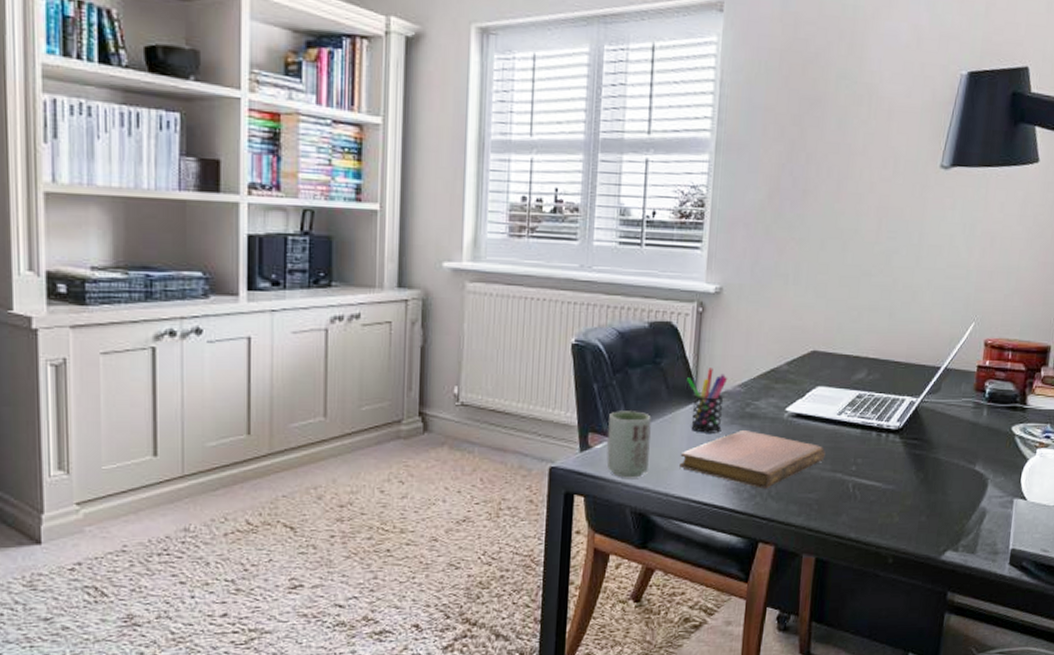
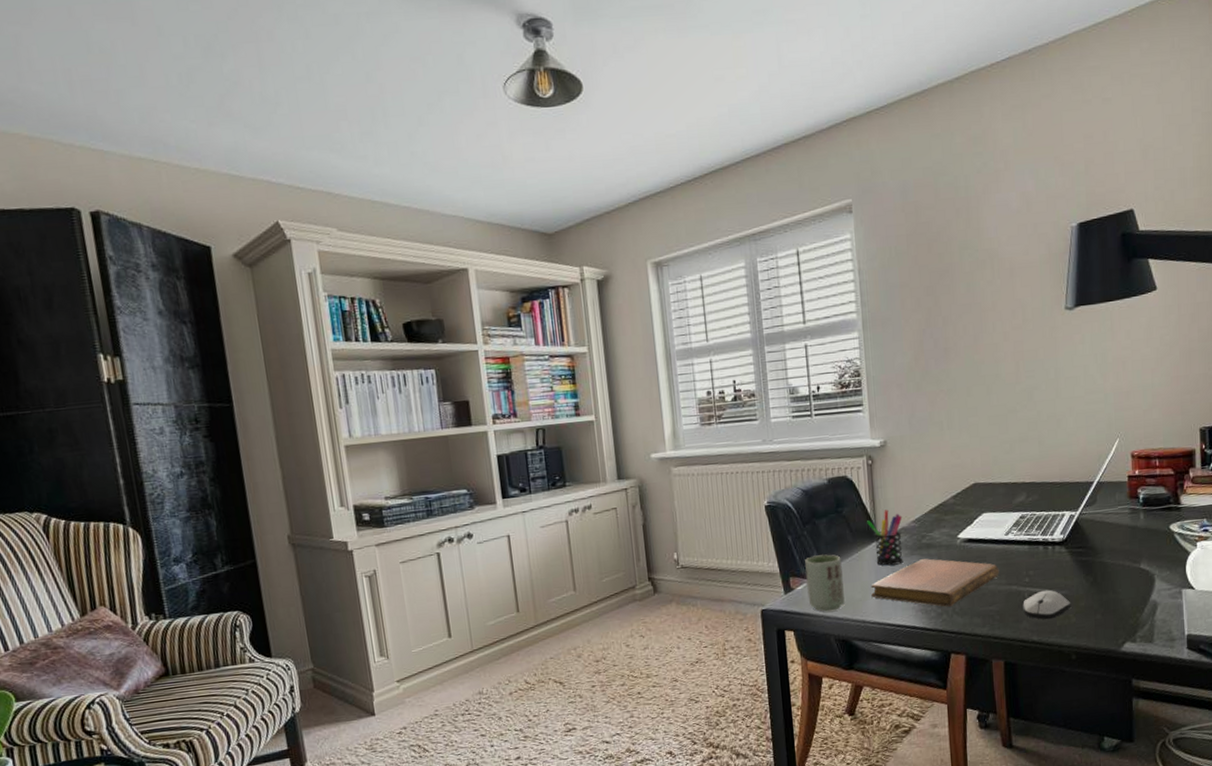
computer mouse: none [844,482,897,516] -> present [1023,590,1071,620]

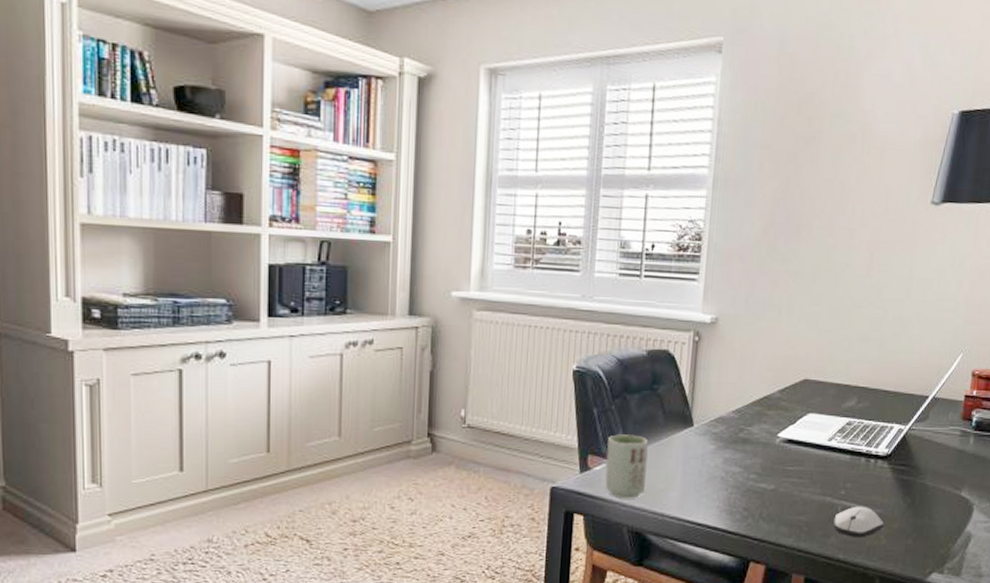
pen holder: present [866,509,903,566] -> none [682,394,723,457]
notebook: present [871,558,999,607] -> none [675,455,816,510]

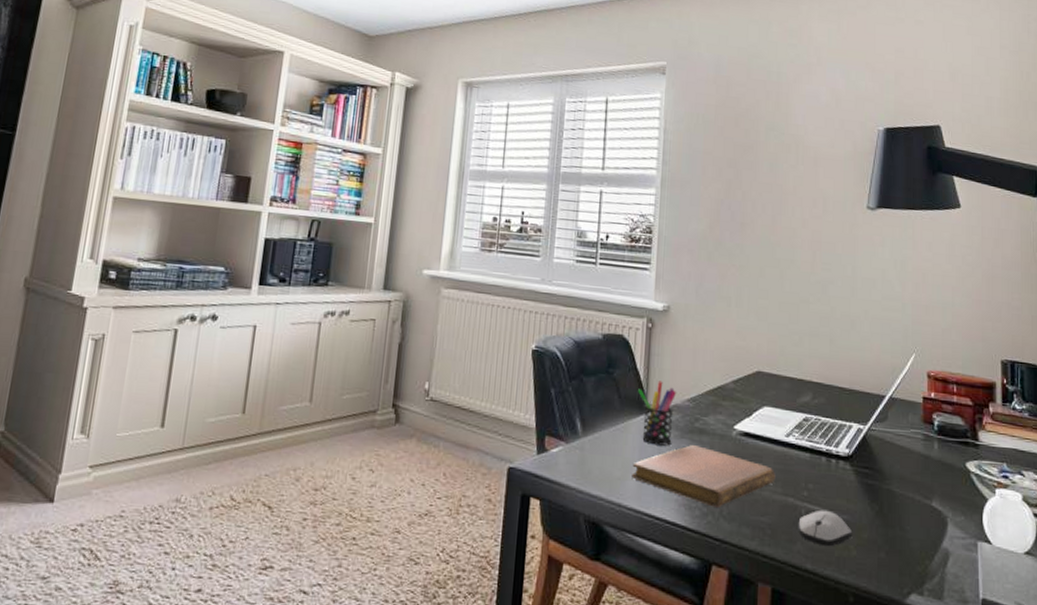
cup: present [605,434,648,499] -> none [561,416,605,485]
notebook: none [675,455,816,510] -> present [632,445,776,508]
pen holder: none [682,394,723,457] -> present [637,381,677,446]

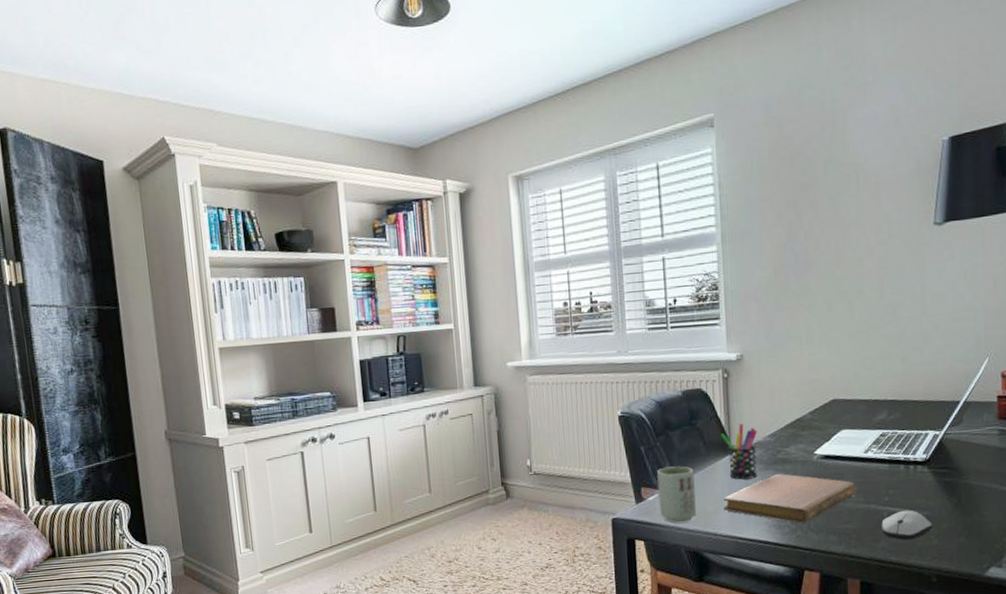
cup: none [561,416,605,485] -> present [657,466,696,523]

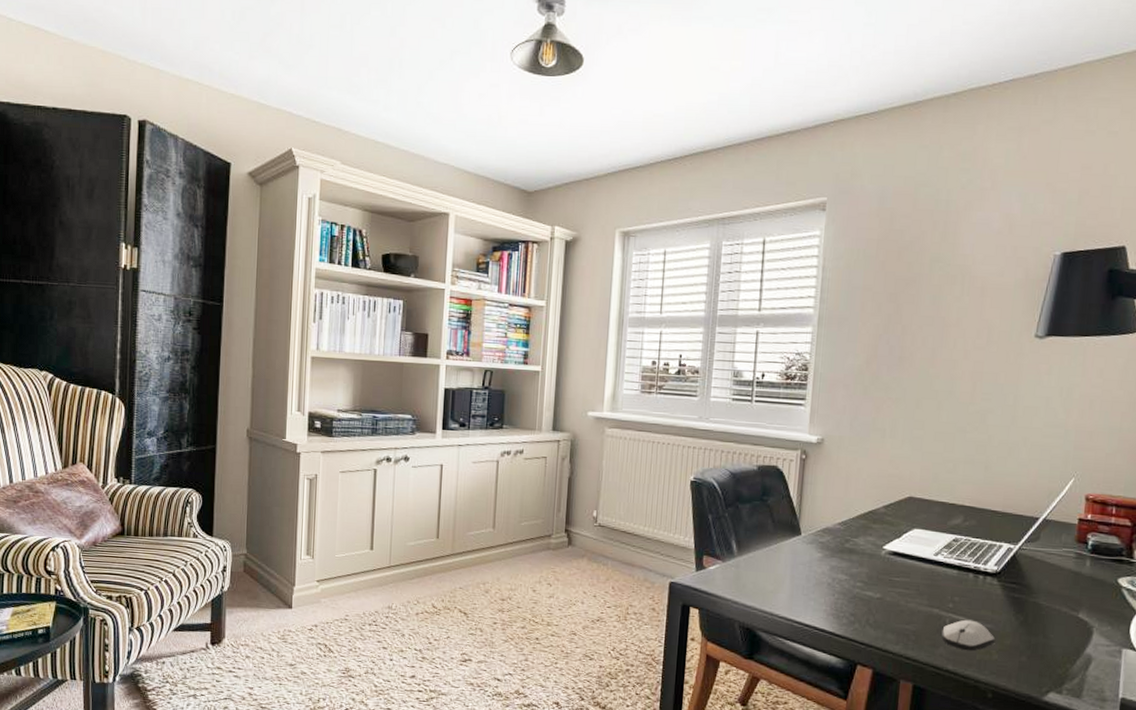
cup: present [657,466,696,523] -> none [718,539,759,597]
pen holder: present [720,423,758,480] -> none [790,507,829,564]
notebook: present [723,474,857,523] -> none [783,563,922,617]

